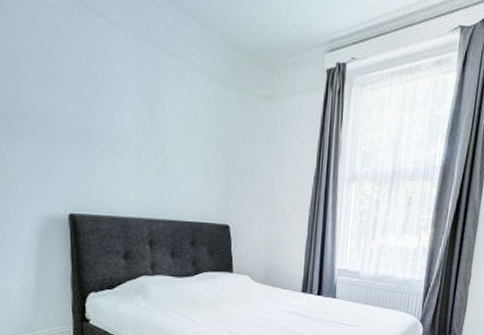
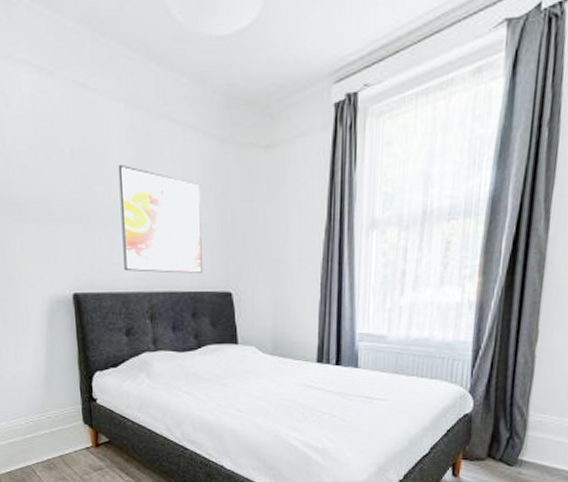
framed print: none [123,92,206,205] -> present [118,164,202,274]

